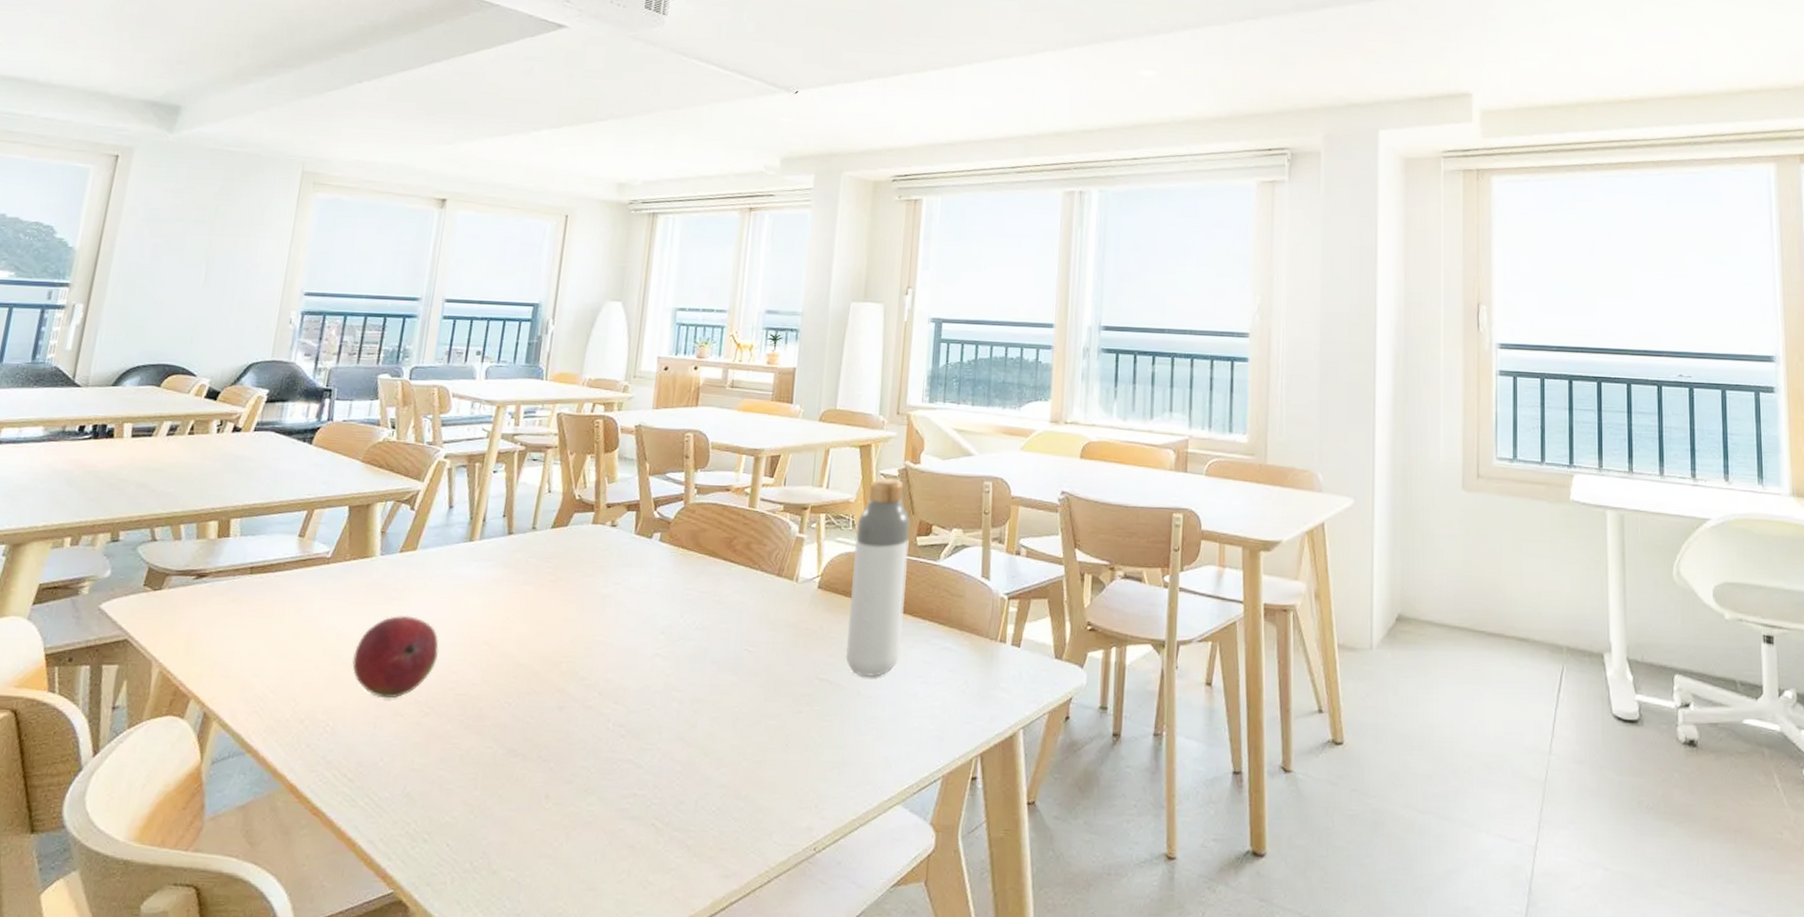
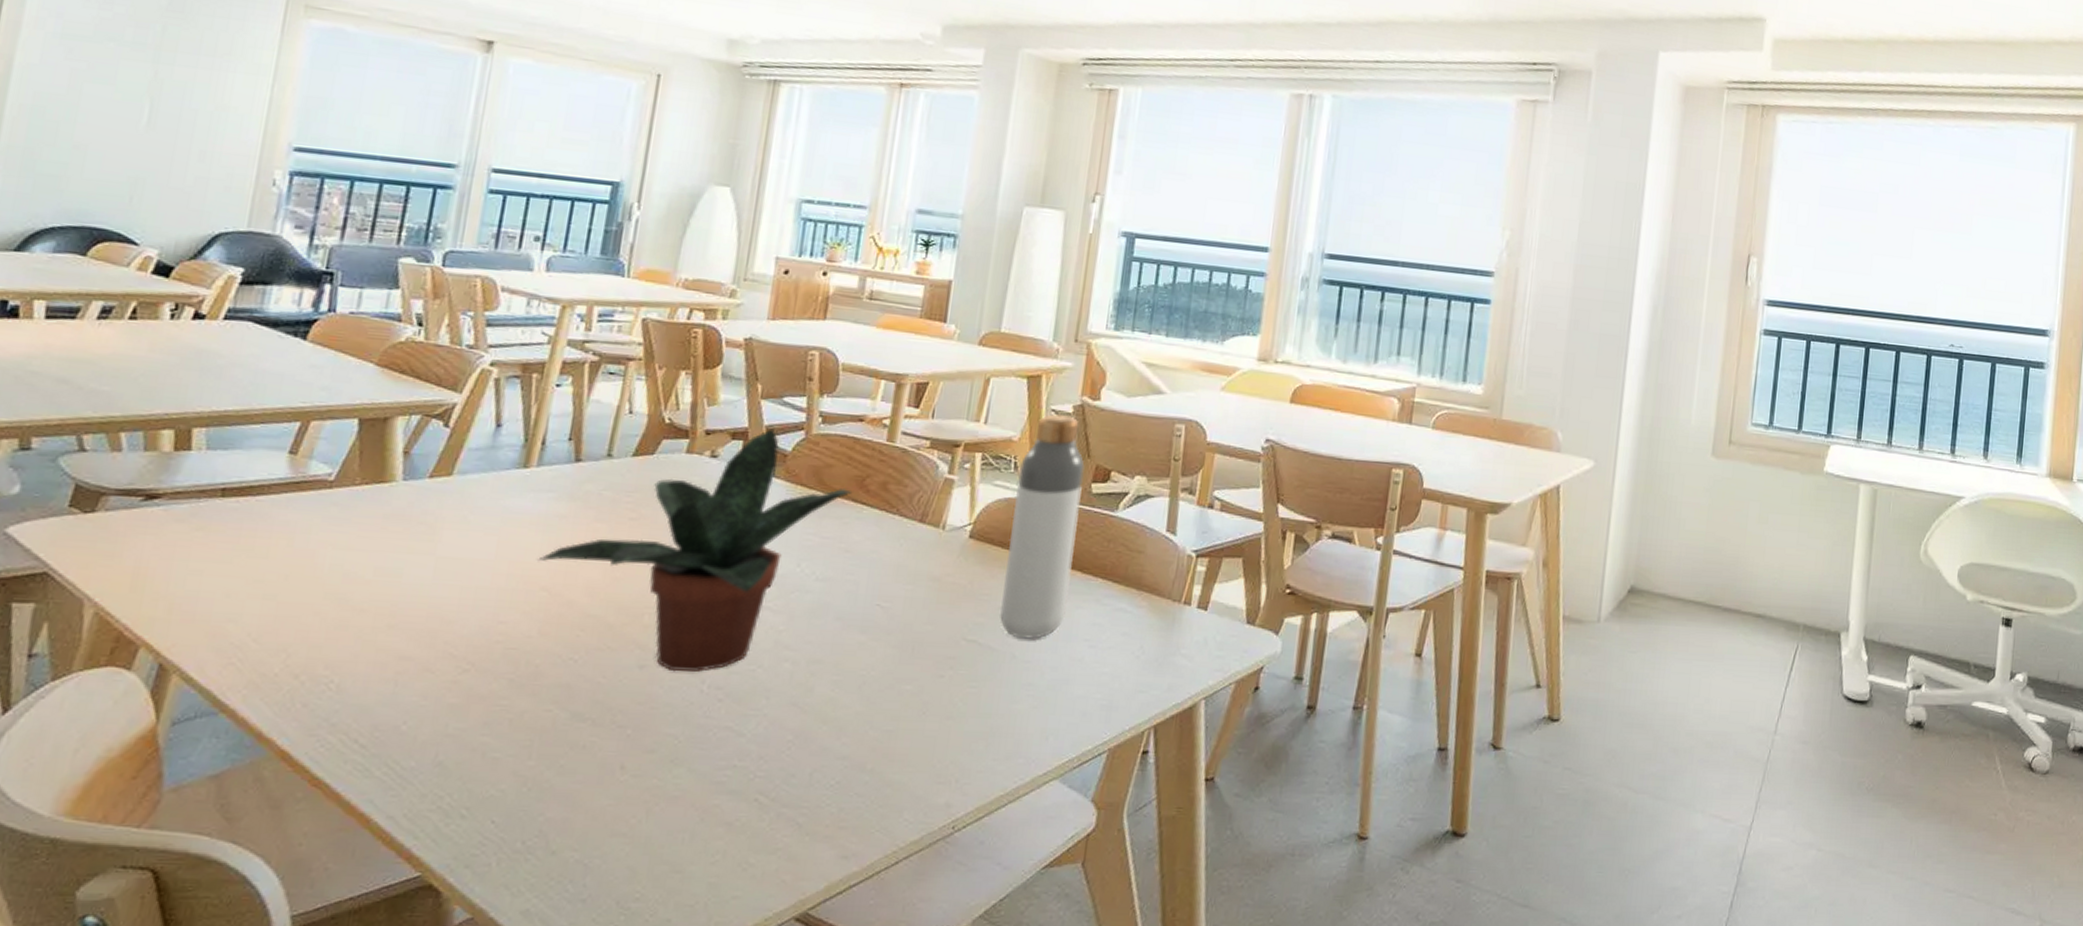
fruit: present [352,615,439,699] -> none [364,553,482,652]
potted plant: none [480,500,723,712] -> present [538,428,853,672]

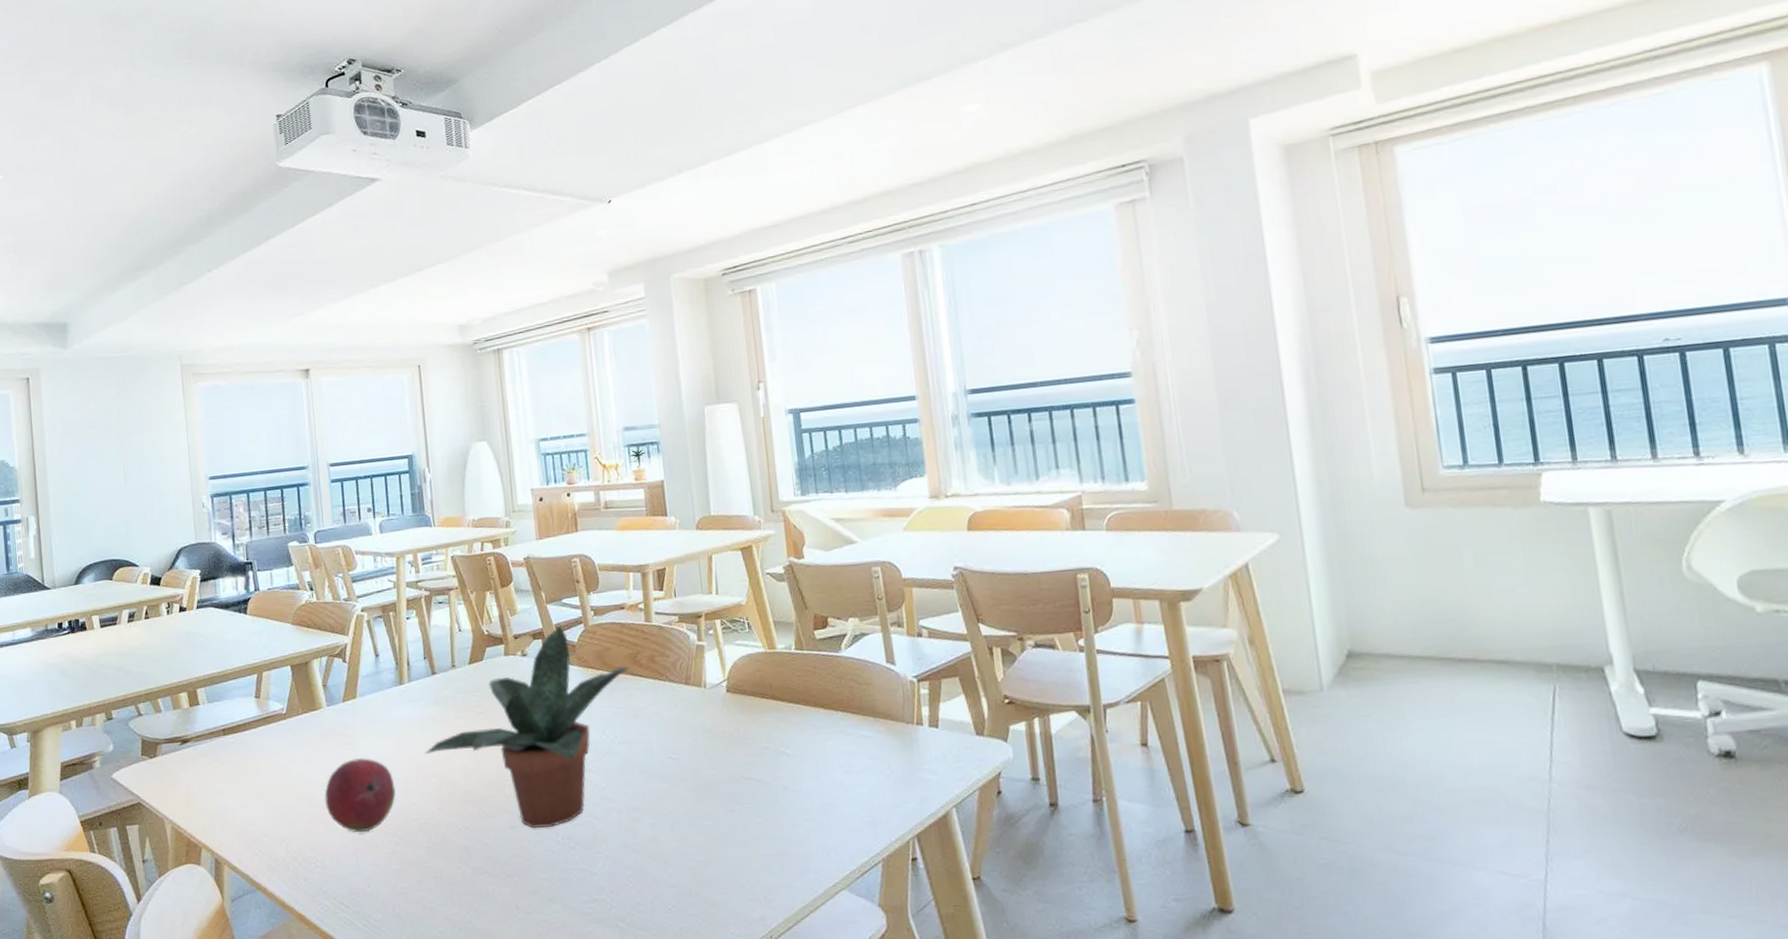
fruit: none [364,553,482,652] -> present [324,757,396,833]
bottle: present [999,414,1085,639] -> none [752,576,819,772]

